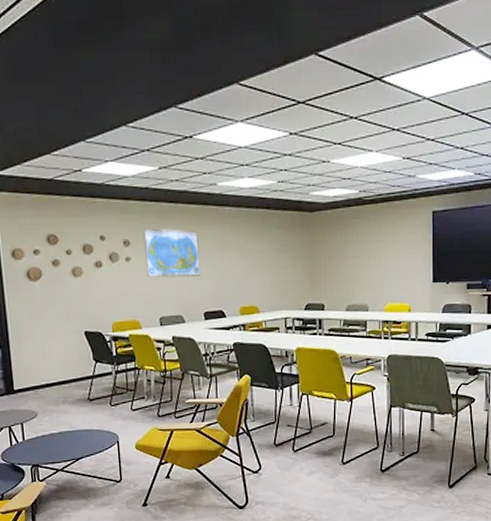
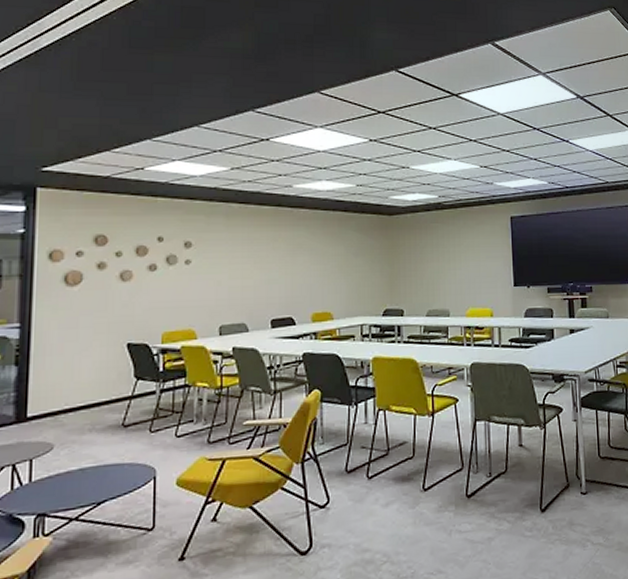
world map: present [143,228,200,278] -> none [207,229,269,282]

